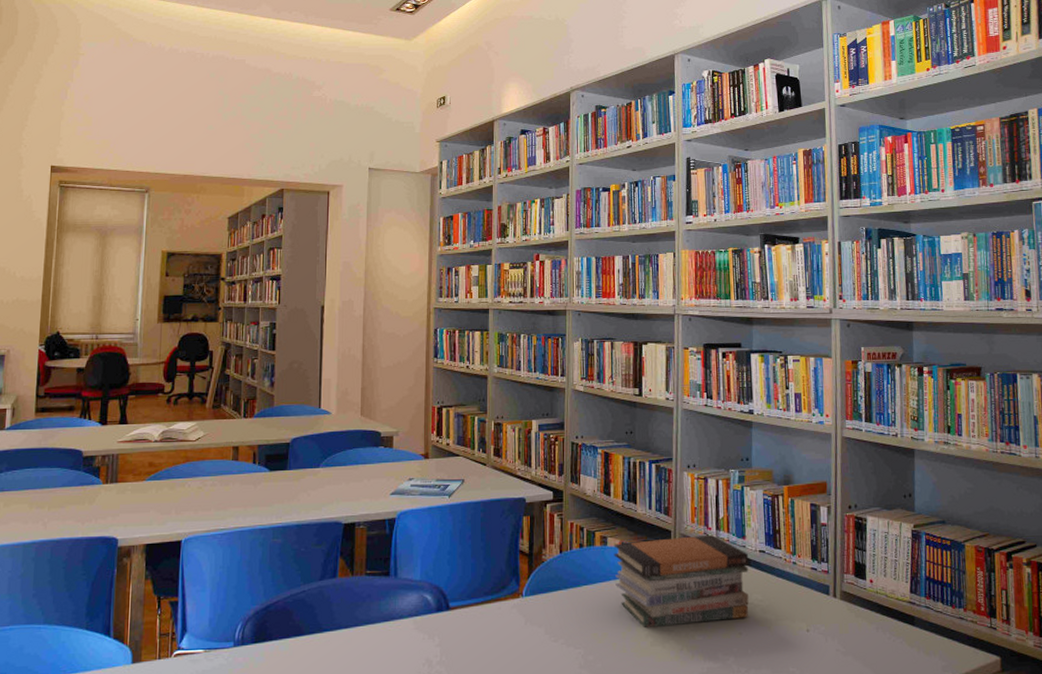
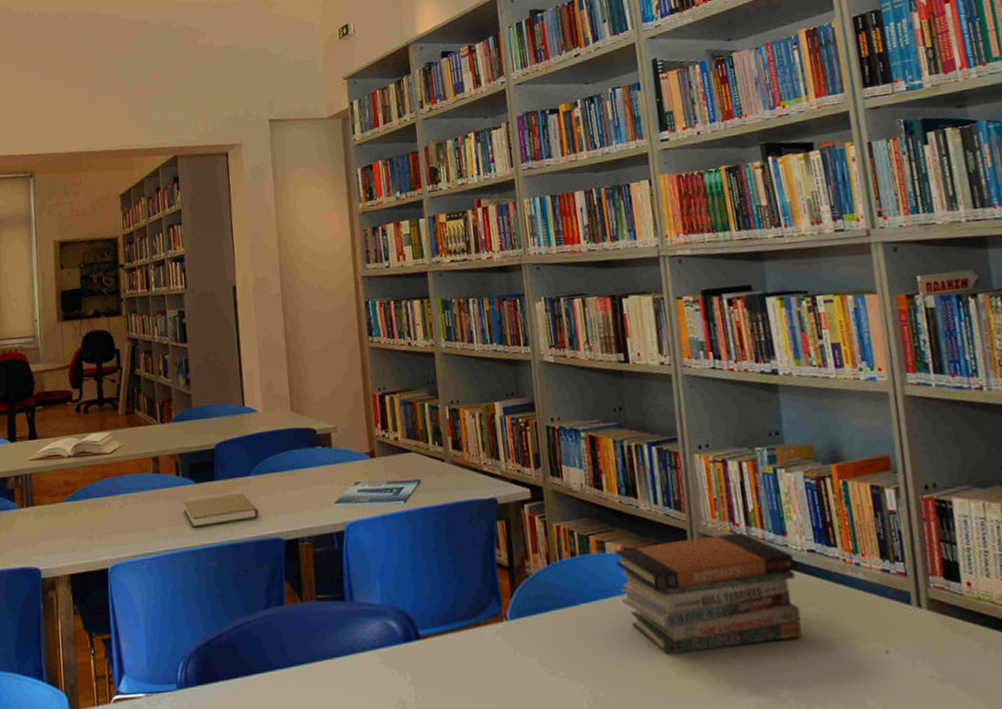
book: none [257,481,323,509] -> present [184,492,259,528]

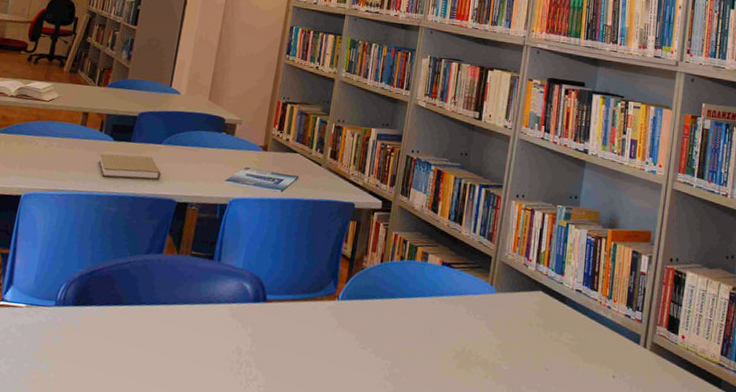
book stack: present [614,532,802,655] -> none [430,261,564,355]

